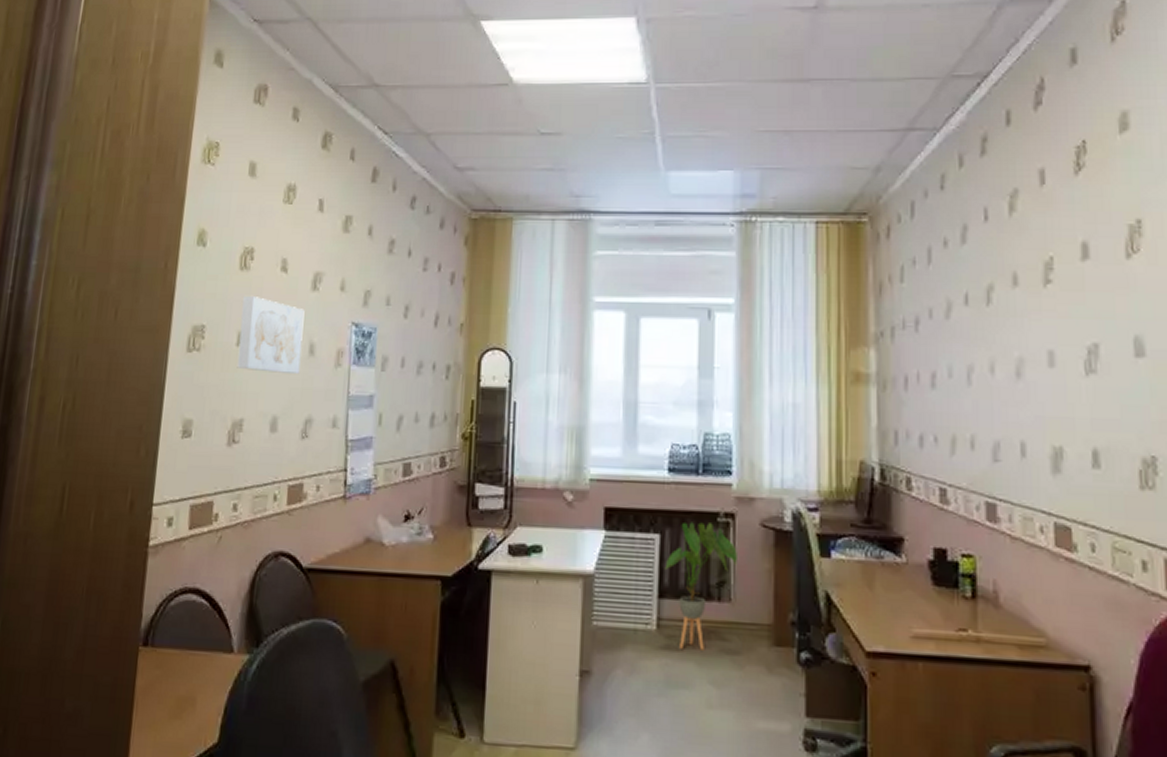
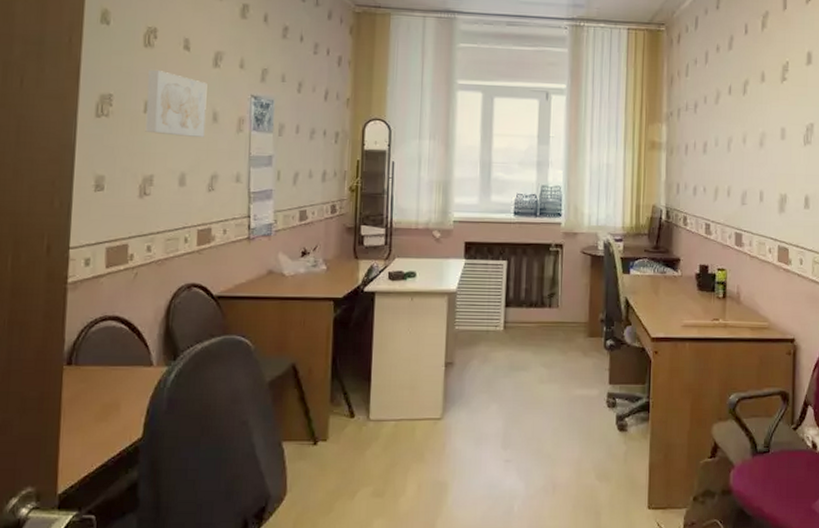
house plant: present [666,522,737,650] -> none [511,251,564,343]

